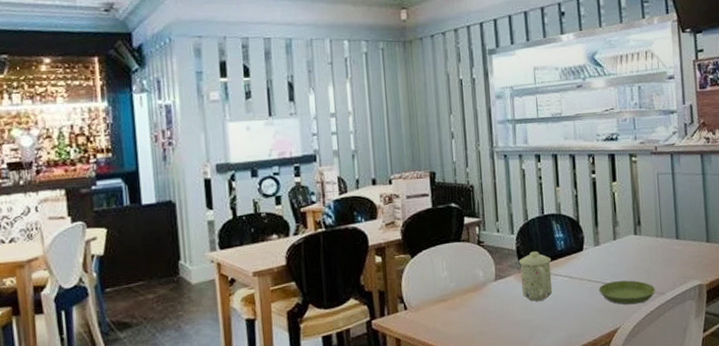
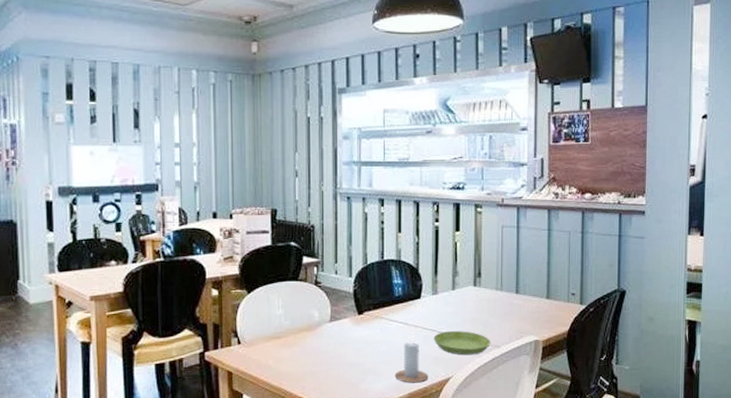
mug: present [518,251,553,301] -> none [355,296,388,345]
candle: none [563,283,597,337] -> present [394,330,428,383]

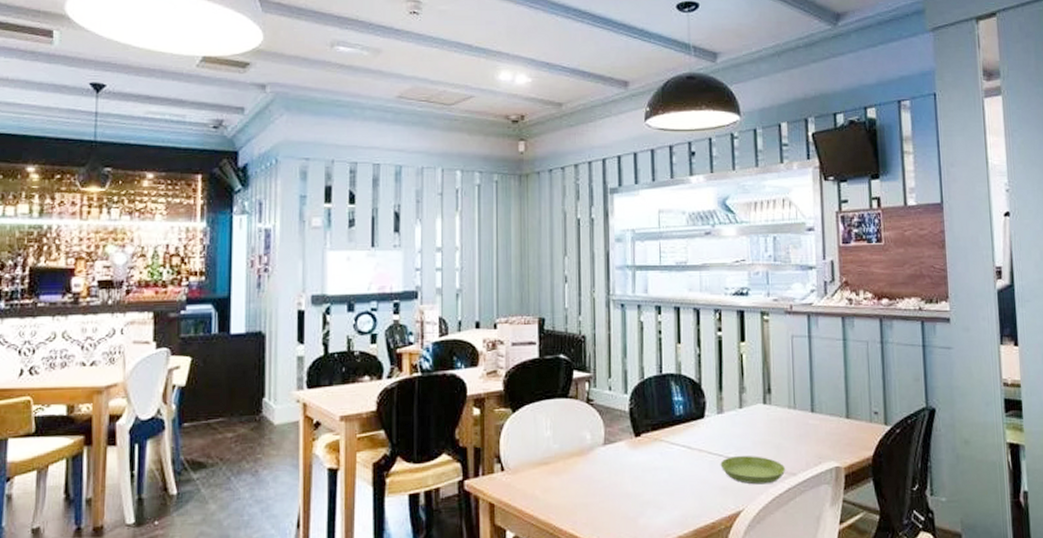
candle: present [394,330,428,383] -> none [677,455,716,518]

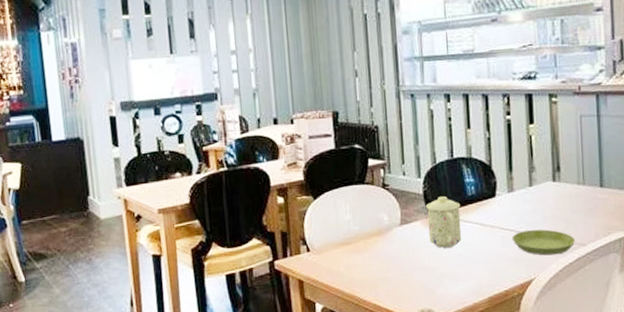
mug: none [631,415,668,472] -> present [425,196,462,248]

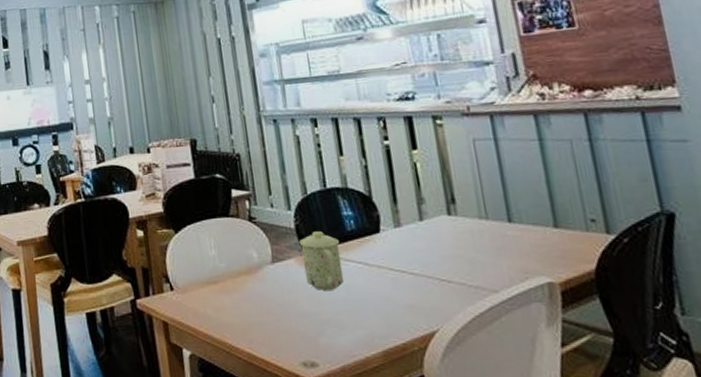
saucer: present [512,229,576,256] -> none [404,271,485,303]

